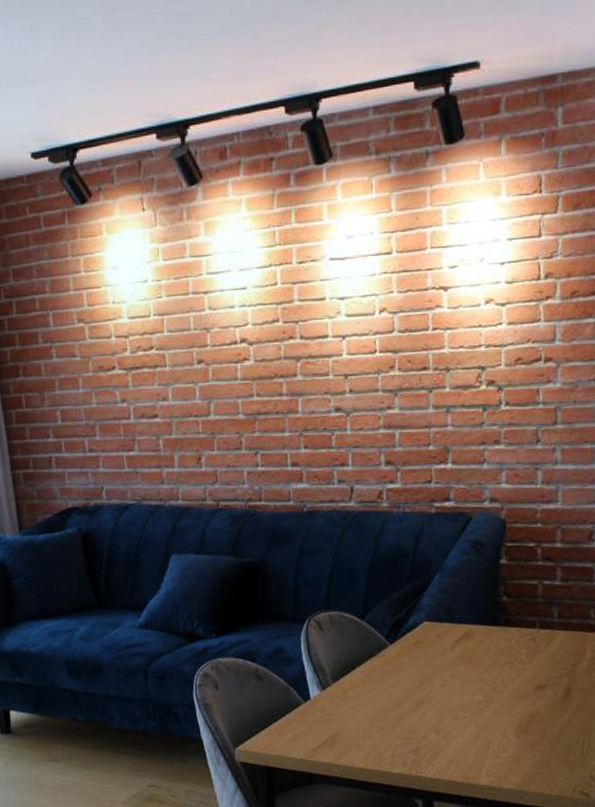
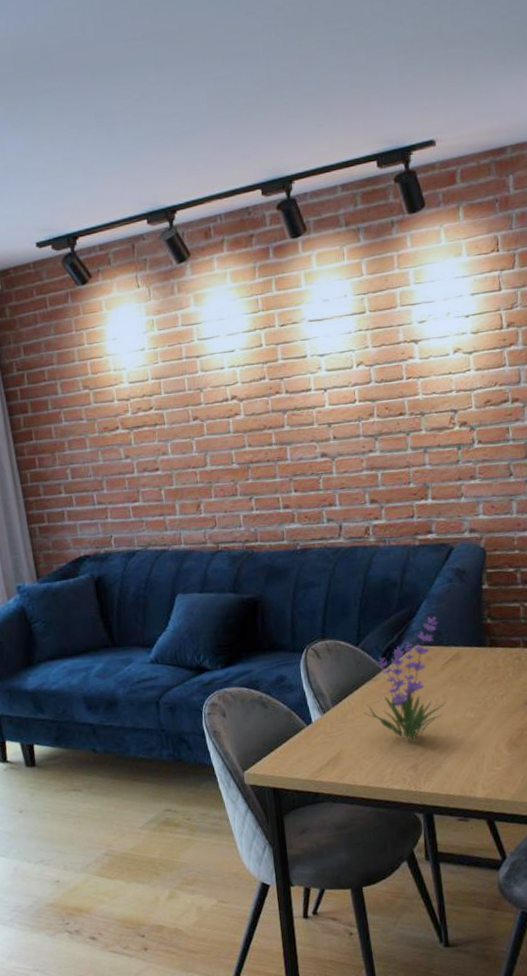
plant: none [366,590,454,722] -> present [364,616,446,741]

